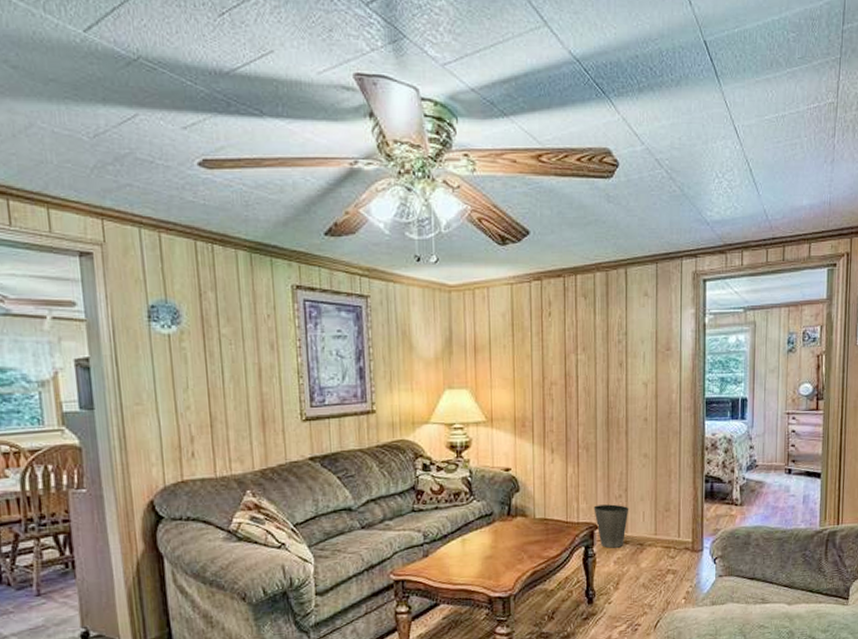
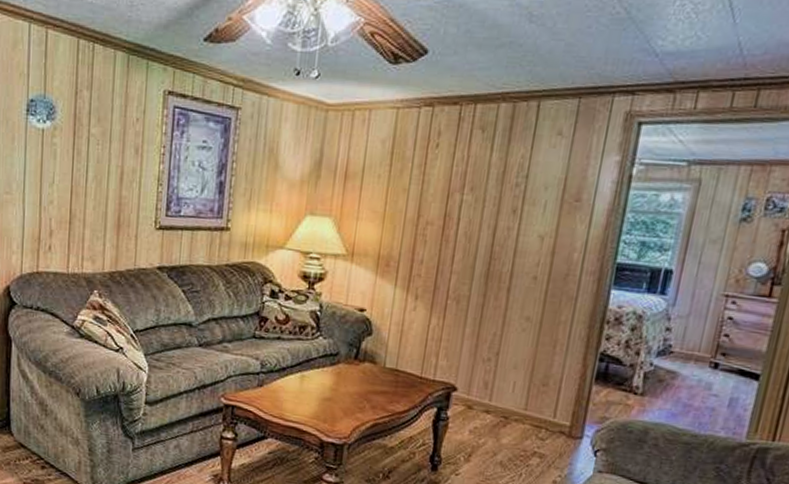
waste basket: present [594,504,629,548] -> none [454,365,498,416]

